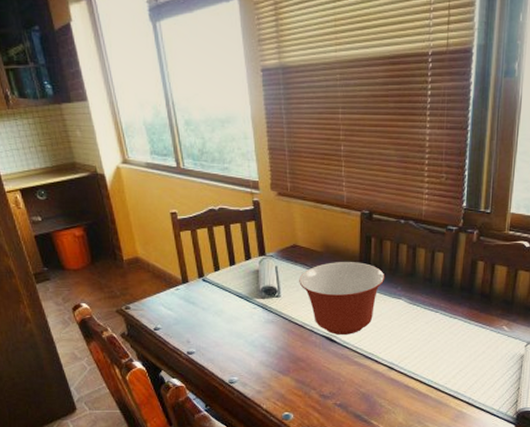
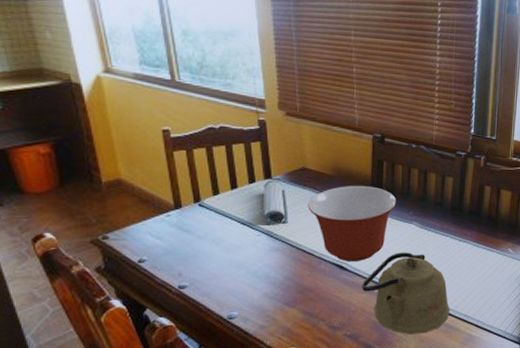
kettle: none [350,327,440,408] -> present [361,252,450,335]

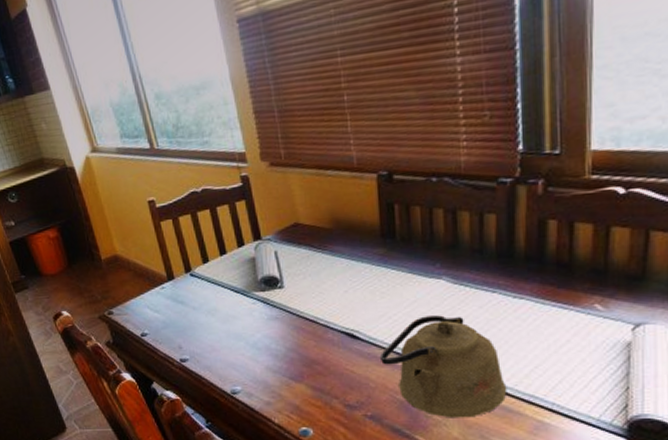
mixing bowl: present [308,186,397,261] -> none [305,236,418,329]

